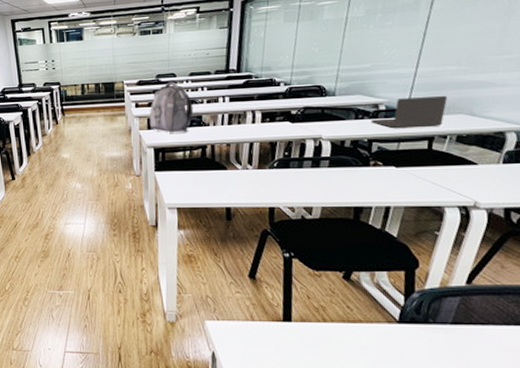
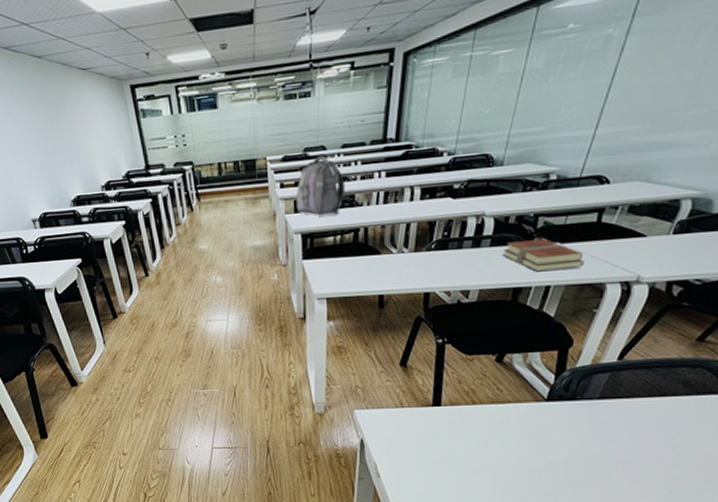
books: none [341,162,421,193] -> present [502,238,584,272]
laptop: present [371,96,448,129] -> none [540,161,626,201]

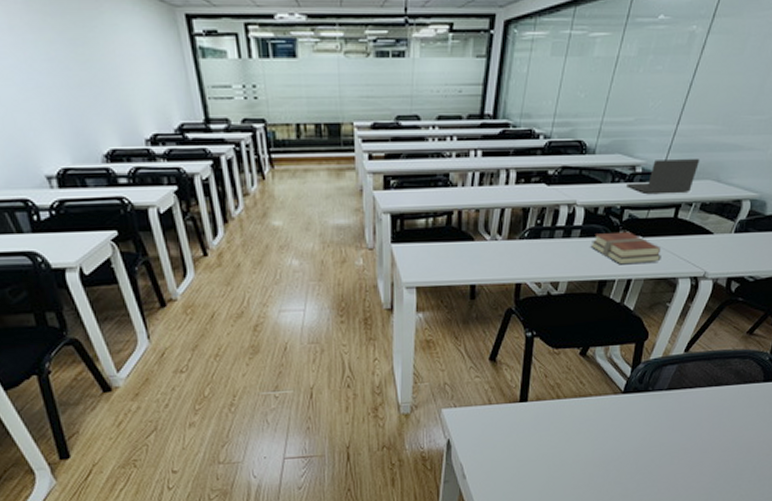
backpack: present [295,155,346,217] -> none [385,126,440,196]
laptop: none [540,161,626,201] -> present [626,159,700,195]

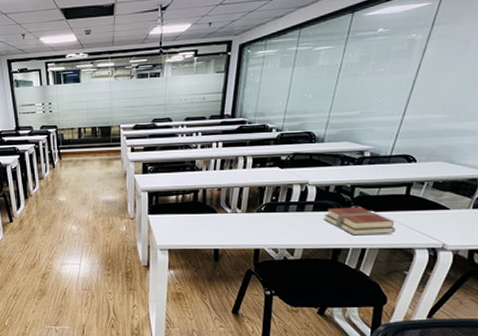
laptop: present [626,159,700,195] -> none [356,144,430,175]

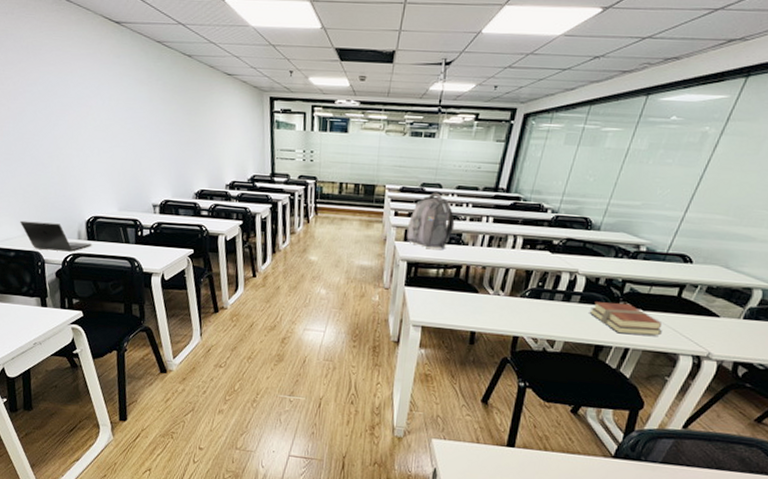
backpack: none [144,126,188,179] -> present [406,192,455,250]

